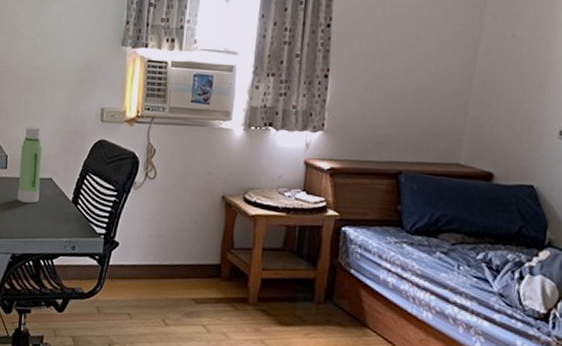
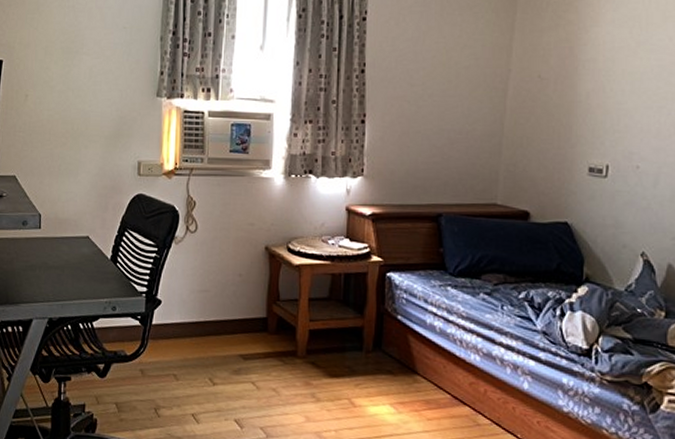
water bottle: present [17,127,42,203] -> none [53,183,77,264]

